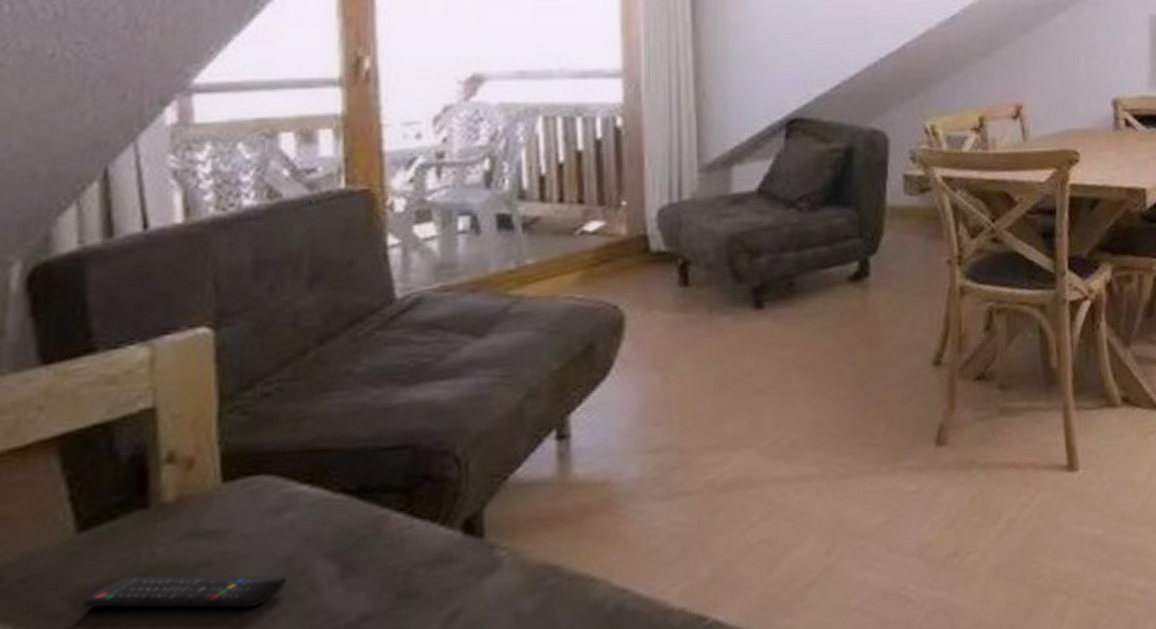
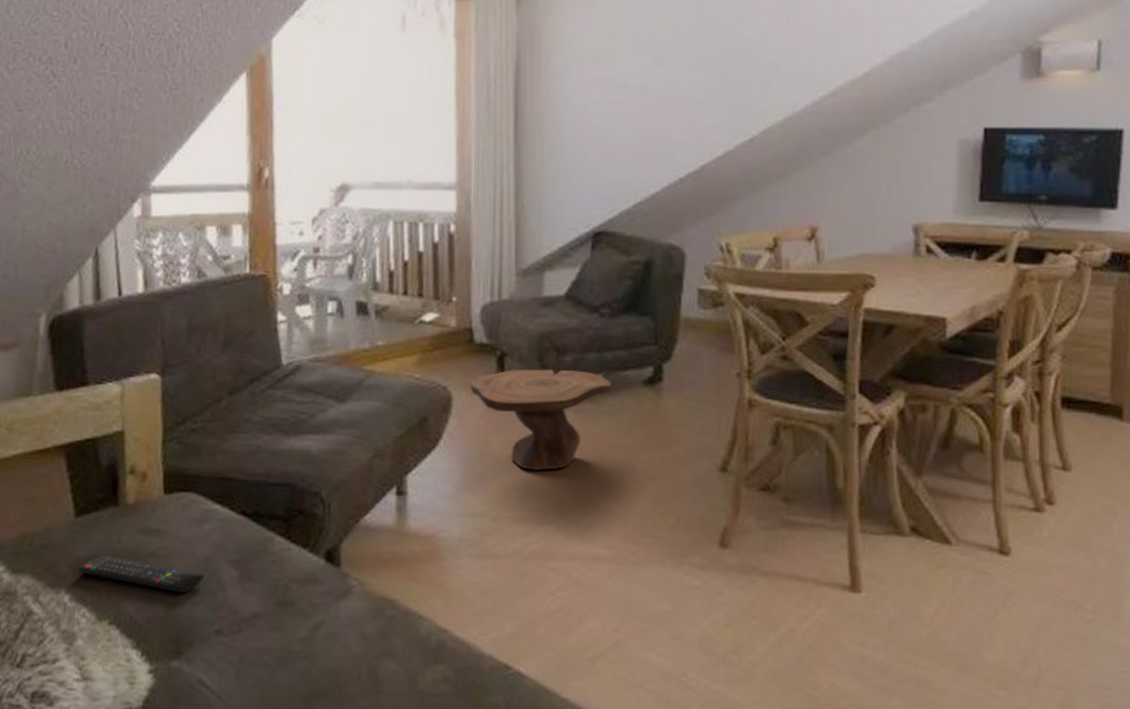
side table: none [645,270,814,391] -> present [469,369,612,471]

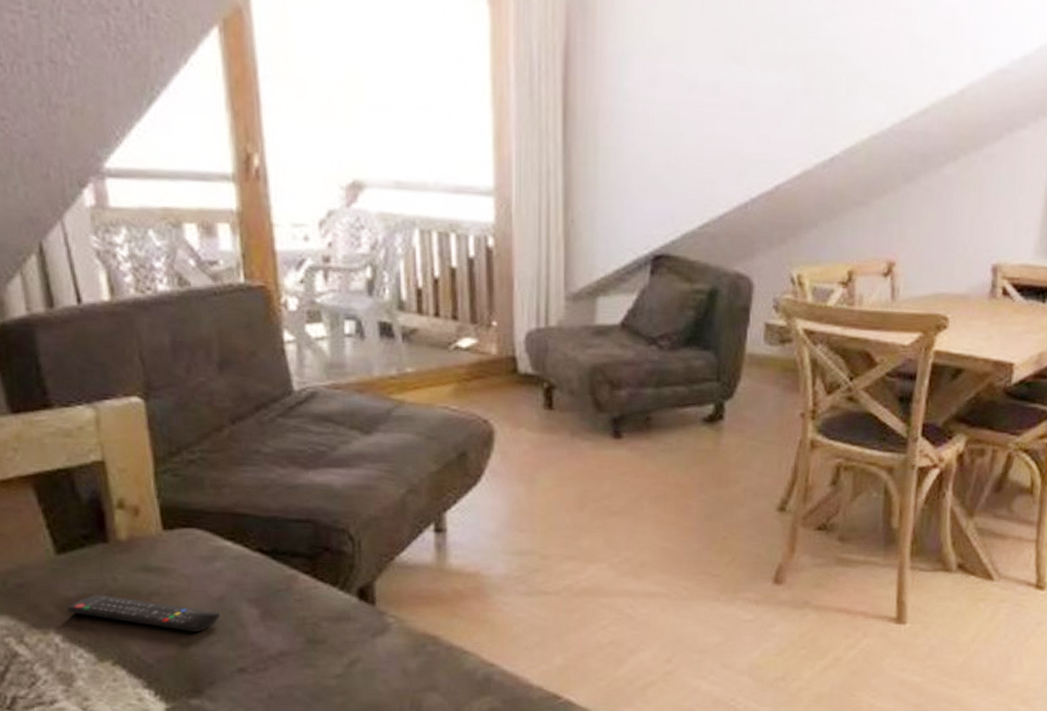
side table: present [469,369,612,471] -> none [513,402,670,509]

